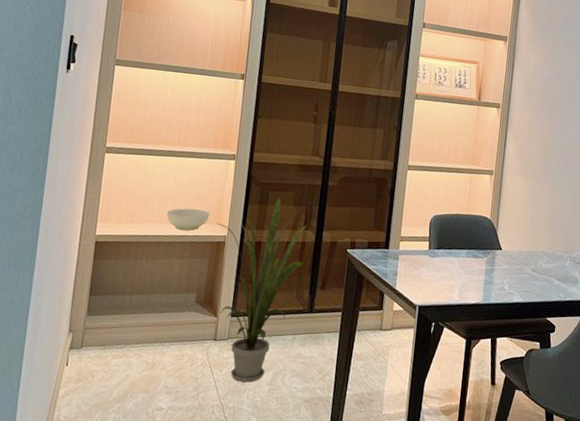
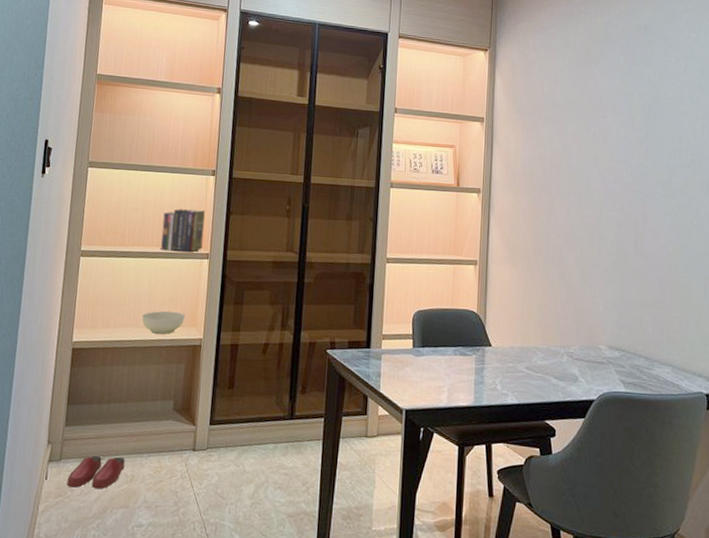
slippers: none [87,344,147,375] -> present [67,456,126,489]
books: none [187,110,233,153] -> present [161,209,205,252]
house plant: present [216,198,308,383] -> none [191,297,285,496]

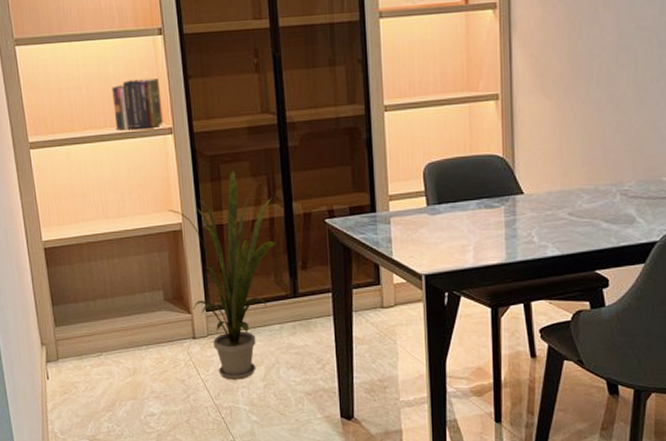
slippers: present [67,456,126,489] -> none [69,351,125,385]
bowl: present [142,311,186,334] -> none [111,197,159,223]
house plant: none [191,297,285,496] -> present [167,171,277,380]

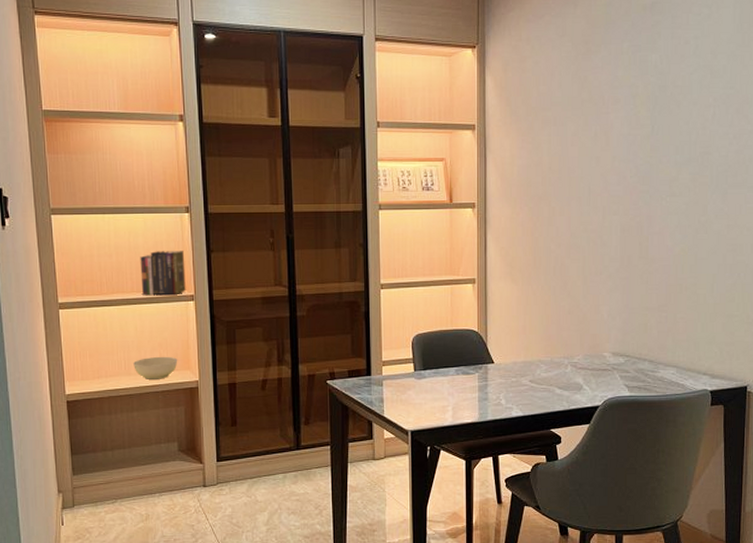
bowl: none [111,197,159,223] -> present [133,356,178,380]
house plant: present [167,171,277,380] -> none [186,335,284,525]

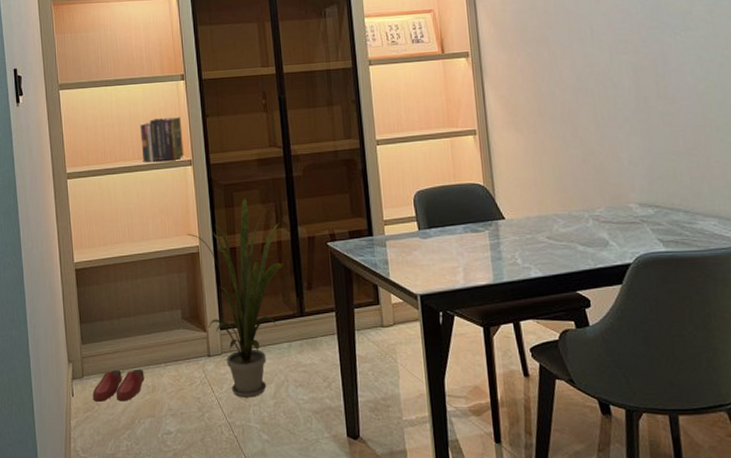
slippers: none [83,498,138,530] -> present [92,368,145,402]
bowl: present [133,356,178,380] -> none [136,222,179,246]
house plant: none [186,335,284,525] -> present [186,198,285,398]

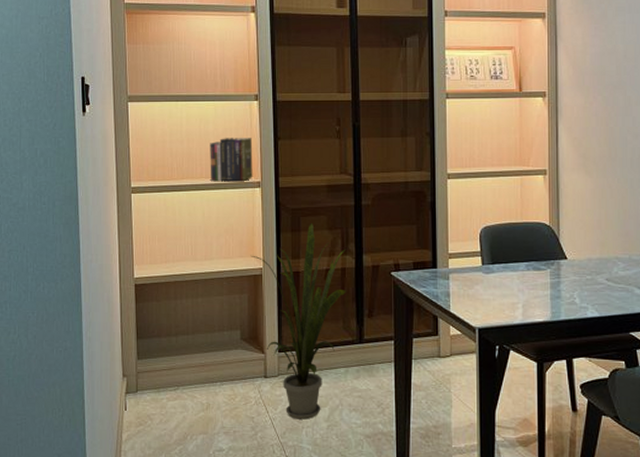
slippers: present [92,368,145,402] -> none [146,386,199,418]

